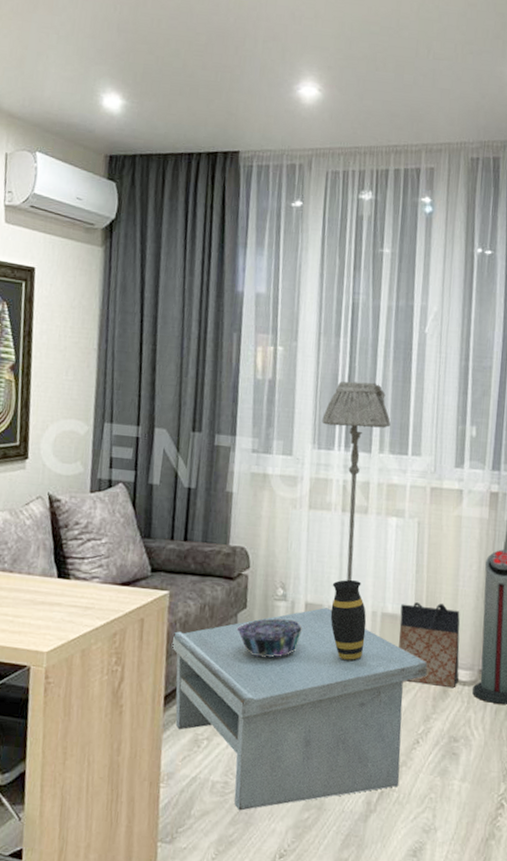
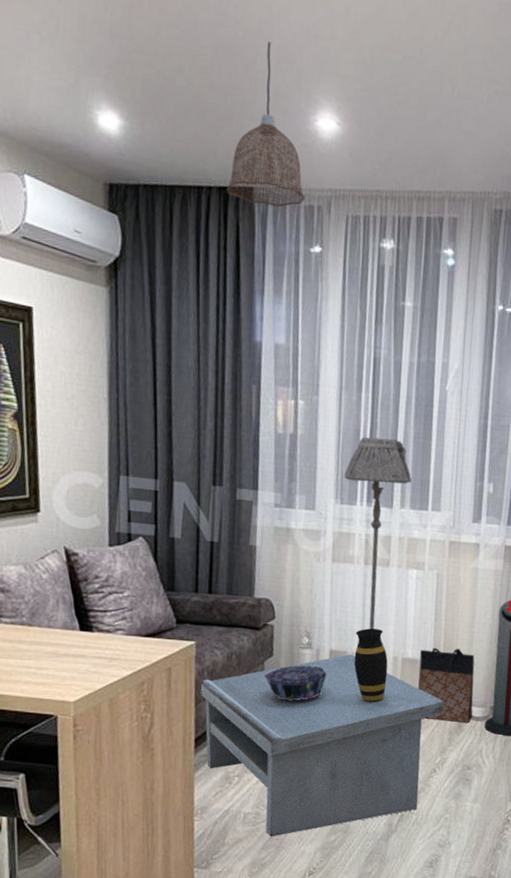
pendant lamp: none [214,24,288,168] -> present [226,41,306,208]

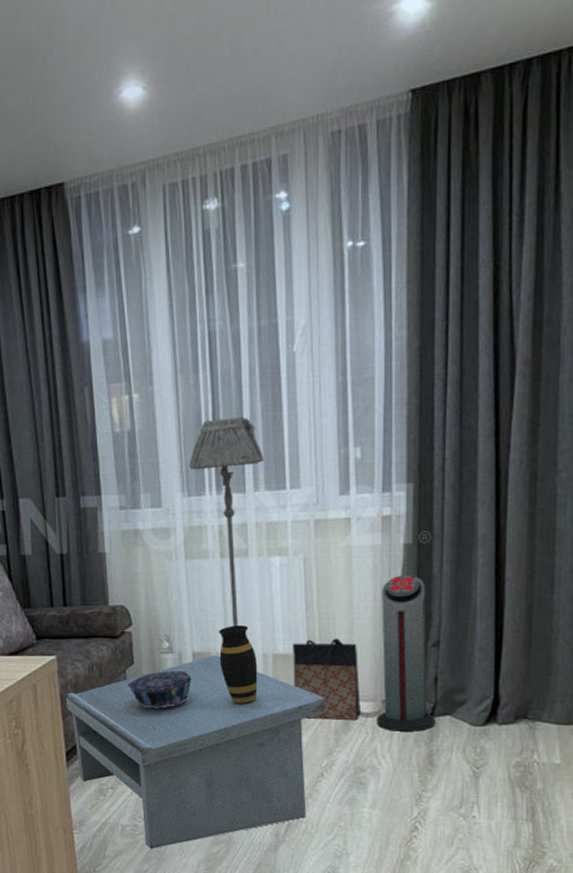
pendant lamp: present [226,41,306,208] -> none [38,23,118,199]

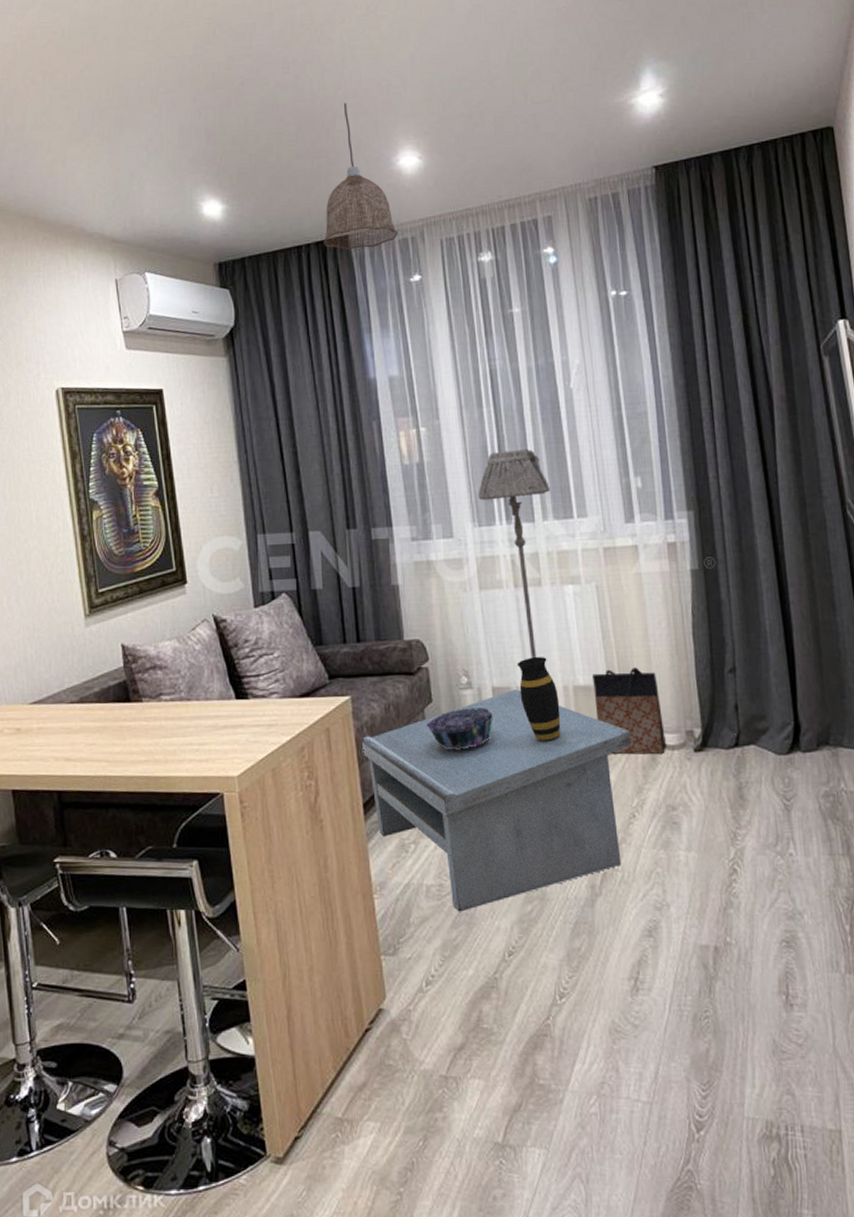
pendant lamp: none [38,23,118,199] -> present [323,102,398,250]
air purifier: present [377,575,436,731] -> none [674,600,741,764]

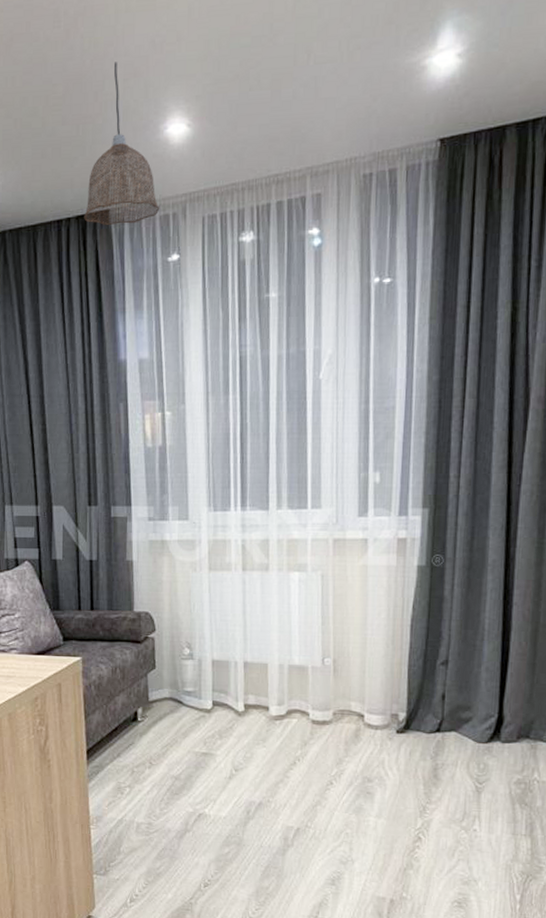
coffee table: present [361,689,632,912] -> none [88,663,338,847]
decorative bowl: present [425,707,495,750] -> none [147,676,212,712]
floor lamp: present [478,448,550,659] -> none [216,438,287,638]
vase: present [517,657,561,741] -> none [237,636,274,711]
bag: present [592,667,666,755] -> none [307,653,371,733]

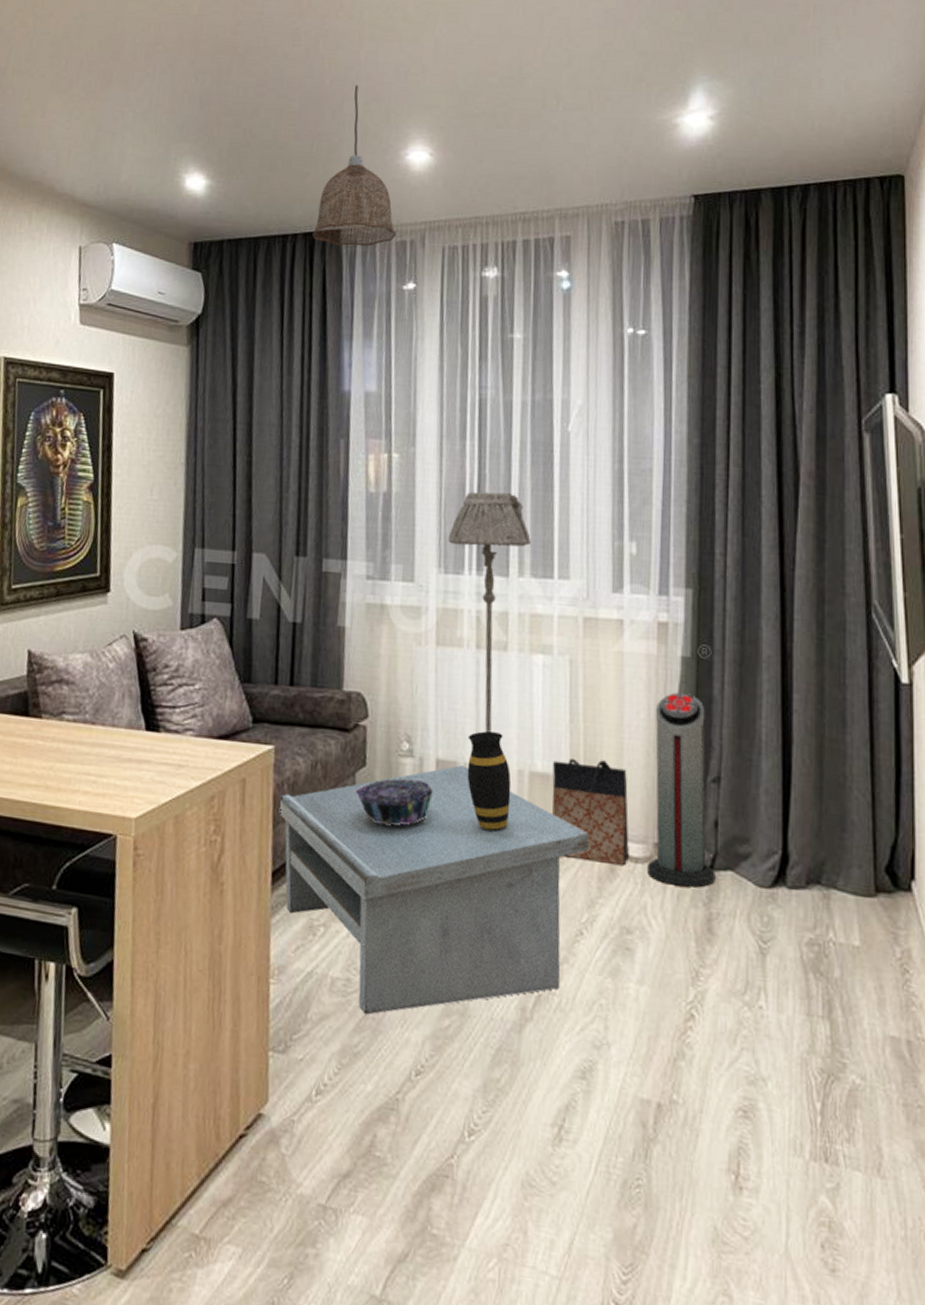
coffee table: none [88,663,338,847] -> present [278,765,590,1015]
decorative bowl: none [147,676,212,712] -> present [355,778,435,826]
floor lamp: none [216,438,287,638] -> present [448,491,531,734]
vase: none [237,636,274,711] -> present [467,731,512,830]
bag: none [307,653,371,733] -> present [551,759,629,867]
air purifier: none [385,595,442,746] -> present [647,692,716,888]

